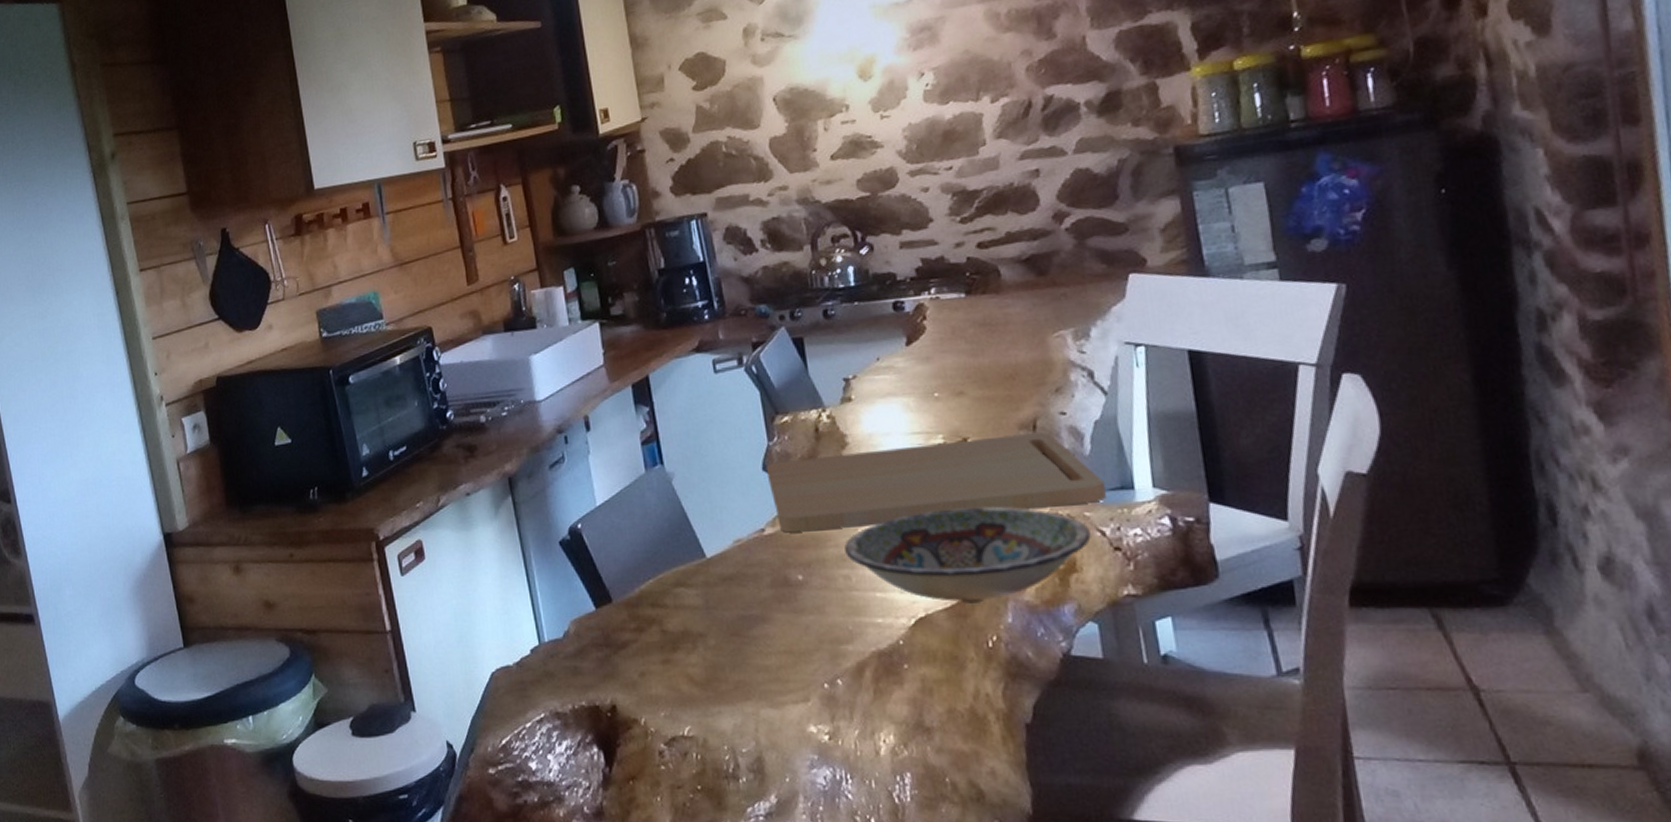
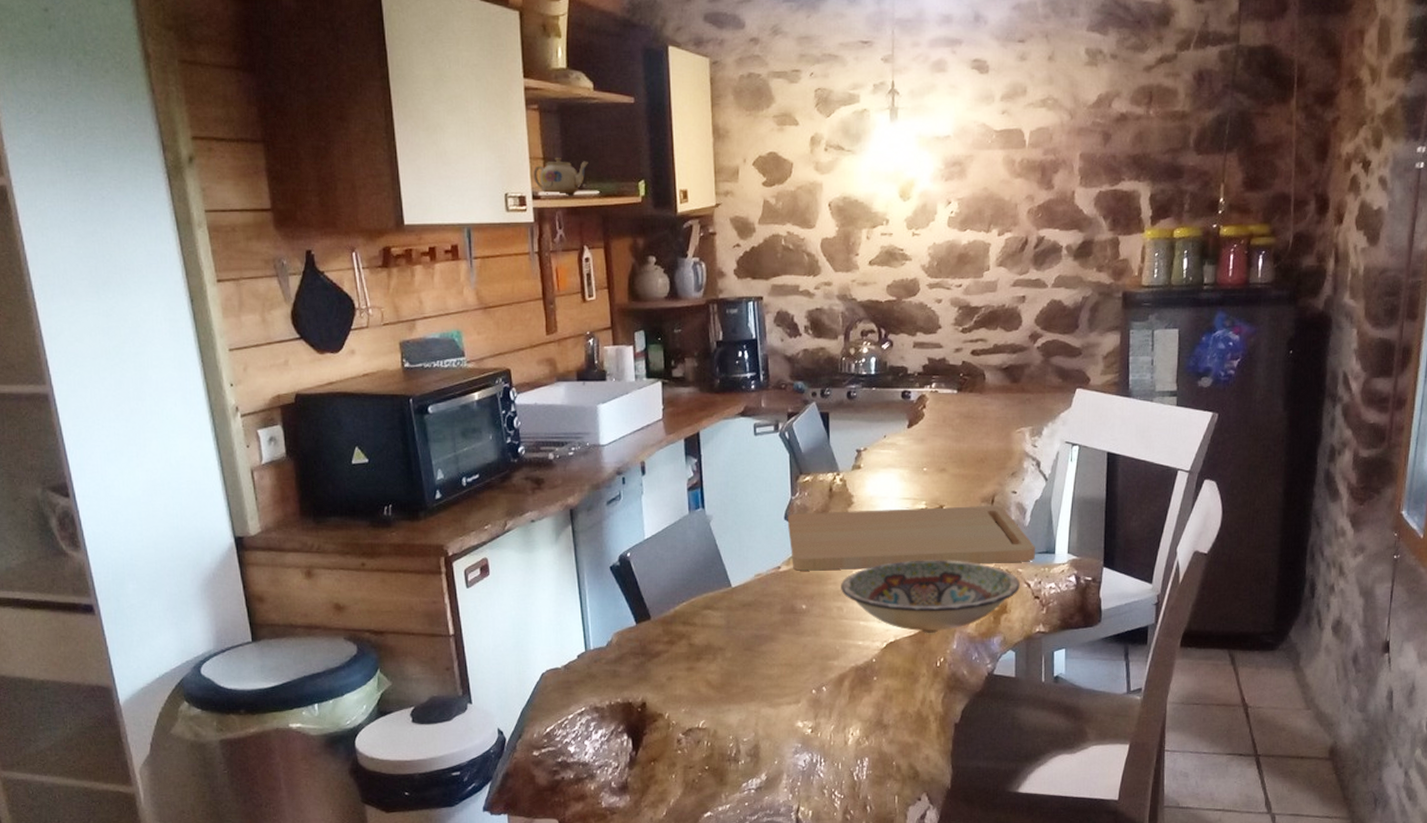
teapot: none [441,95,498,137] -> present [533,157,588,197]

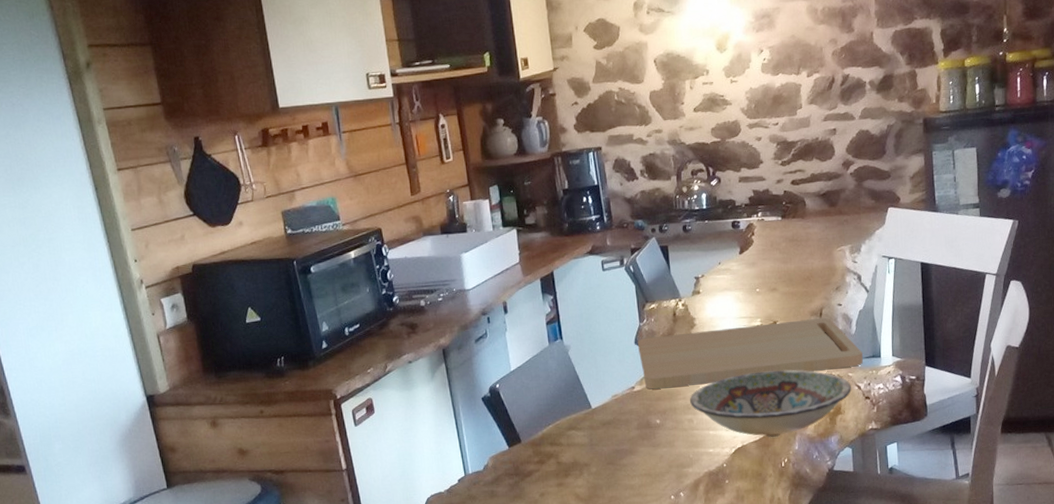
teapot: present [533,157,588,197] -> none [390,37,438,73]

